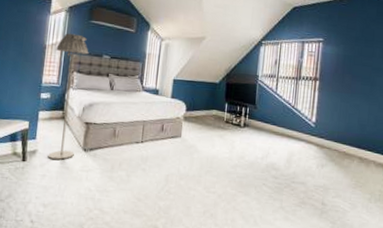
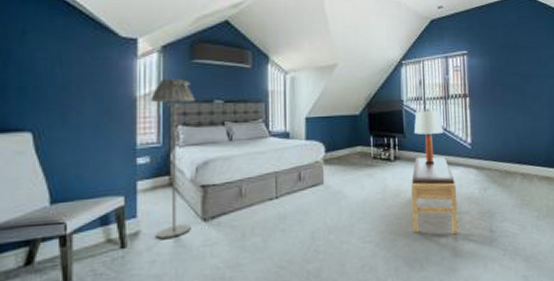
bench: none [252,127,297,201] -> present [411,156,459,235]
lamp: none [265,85,292,136] -> present [414,108,444,165]

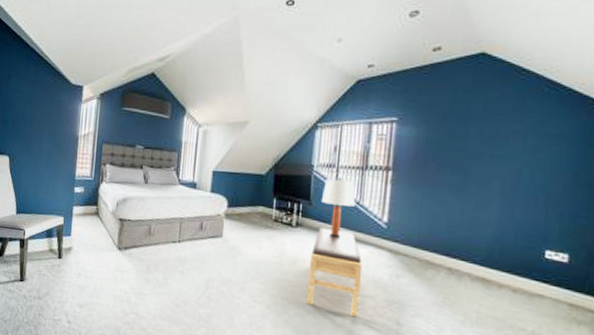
floor lamp: present [151,78,195,240] -> none [83,122,122,259]

